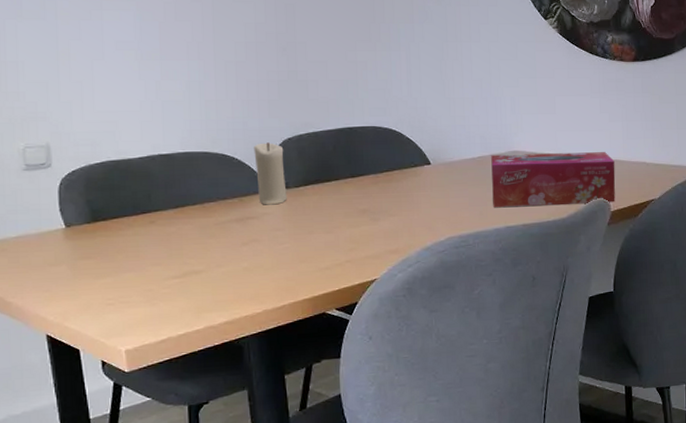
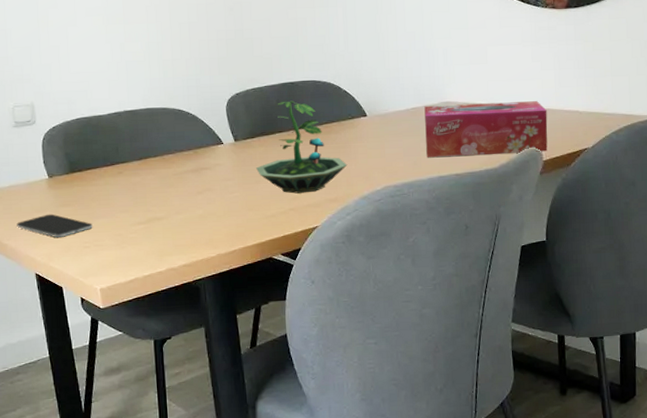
smartphone: none [24,267,118,295] -> present [17,214,93,238]
candle: present [254,142,287,205] -> none [206,98,236,157]
terrarium: none [309,147,410,245] -> present [256,100,348,194]

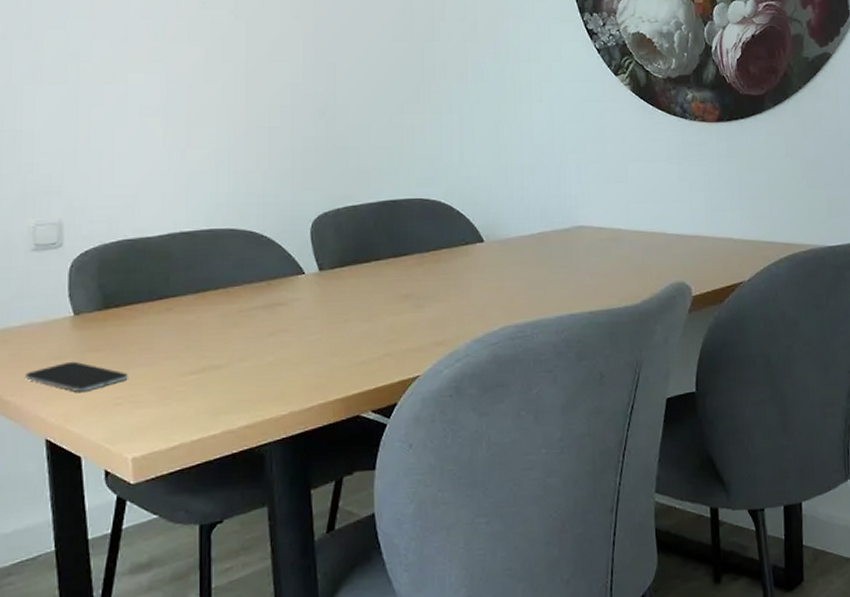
terrarium: present [256,100,348,194] -> none [345,222,459,335]
tissue box: present [424,101,548,157] -> none [553,226,697,291]

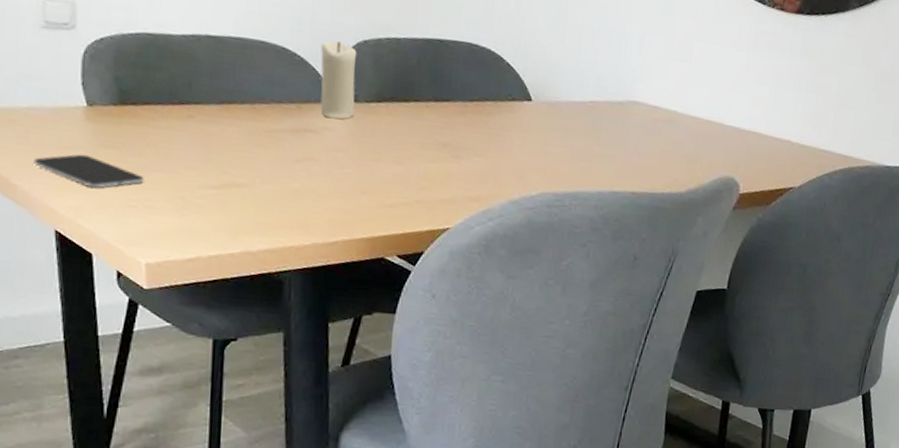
candle: none [286,218,320,290] -> present [320,41,357,120]

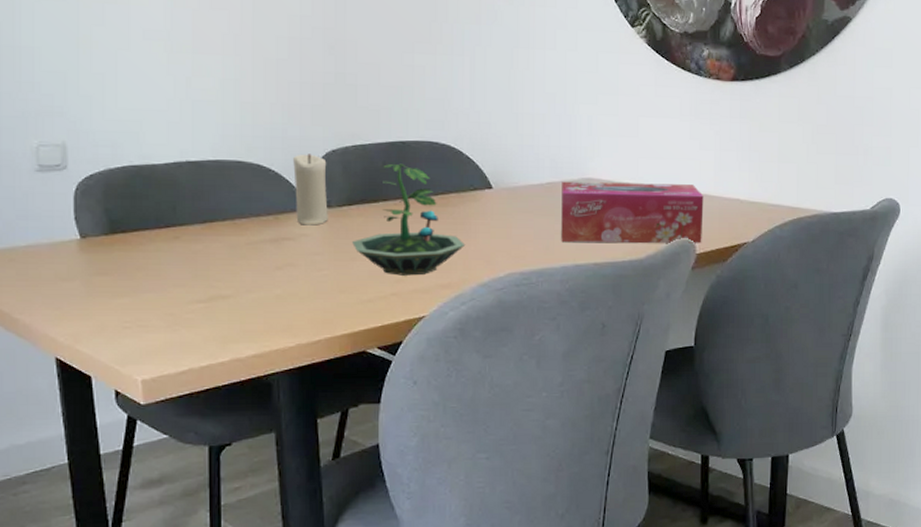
smartphone: present [34,153,144,189] -> none [33,283,136,315]
terrarium: none [378,62,499,185] -> present [352,163,466,276]
tissue box: none [599,101,754,183] -> present [561,181,704,243]

